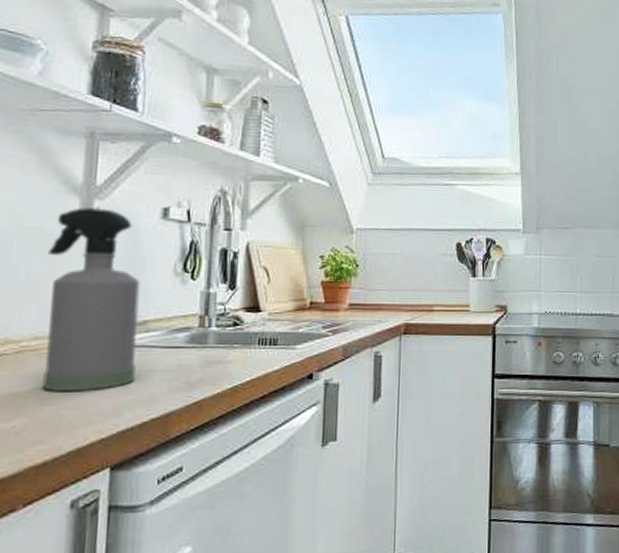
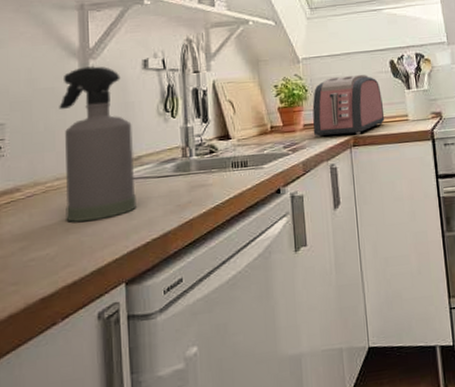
toaster: none [359,253,444,321] -> present [312,74,385,138]

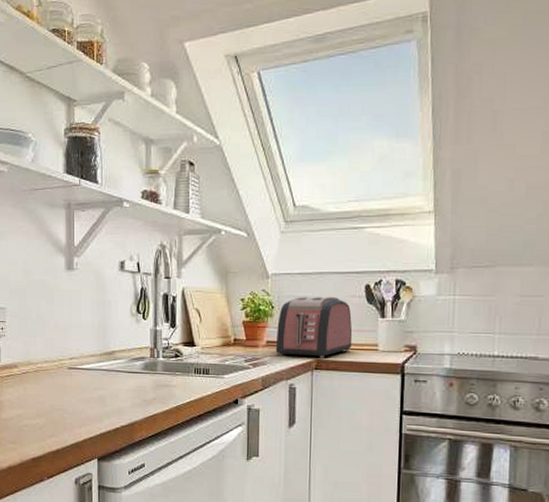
spray bottle: present [59,66,136,222] -> none [48,264,109,402]

